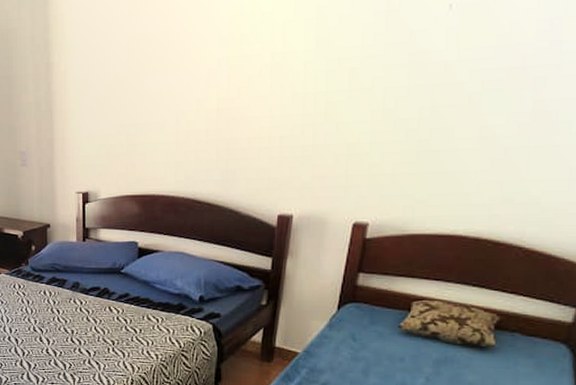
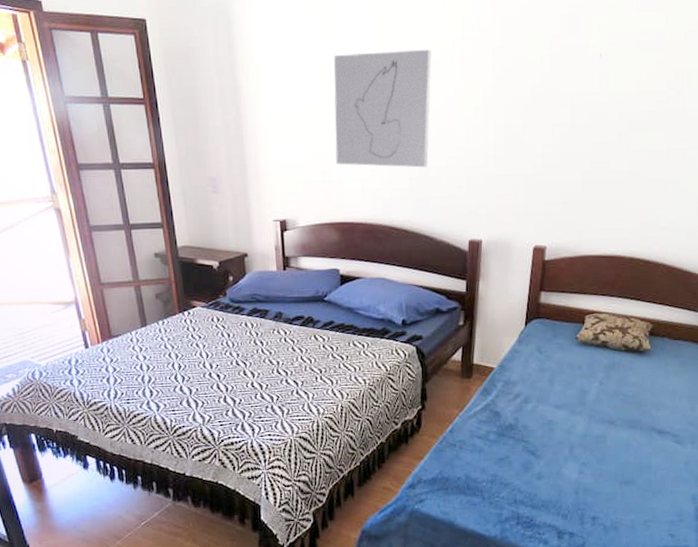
wall art: none [141,14,248,139] -> present [334,49,432,168]

